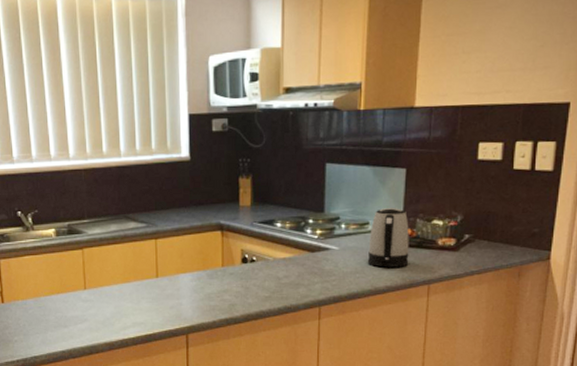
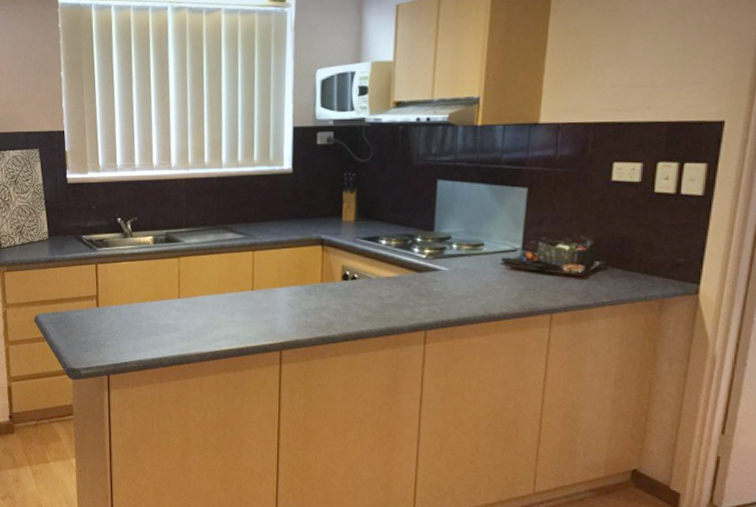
kettle: present [367,208,409,268] -> none [481,229,530,293]

